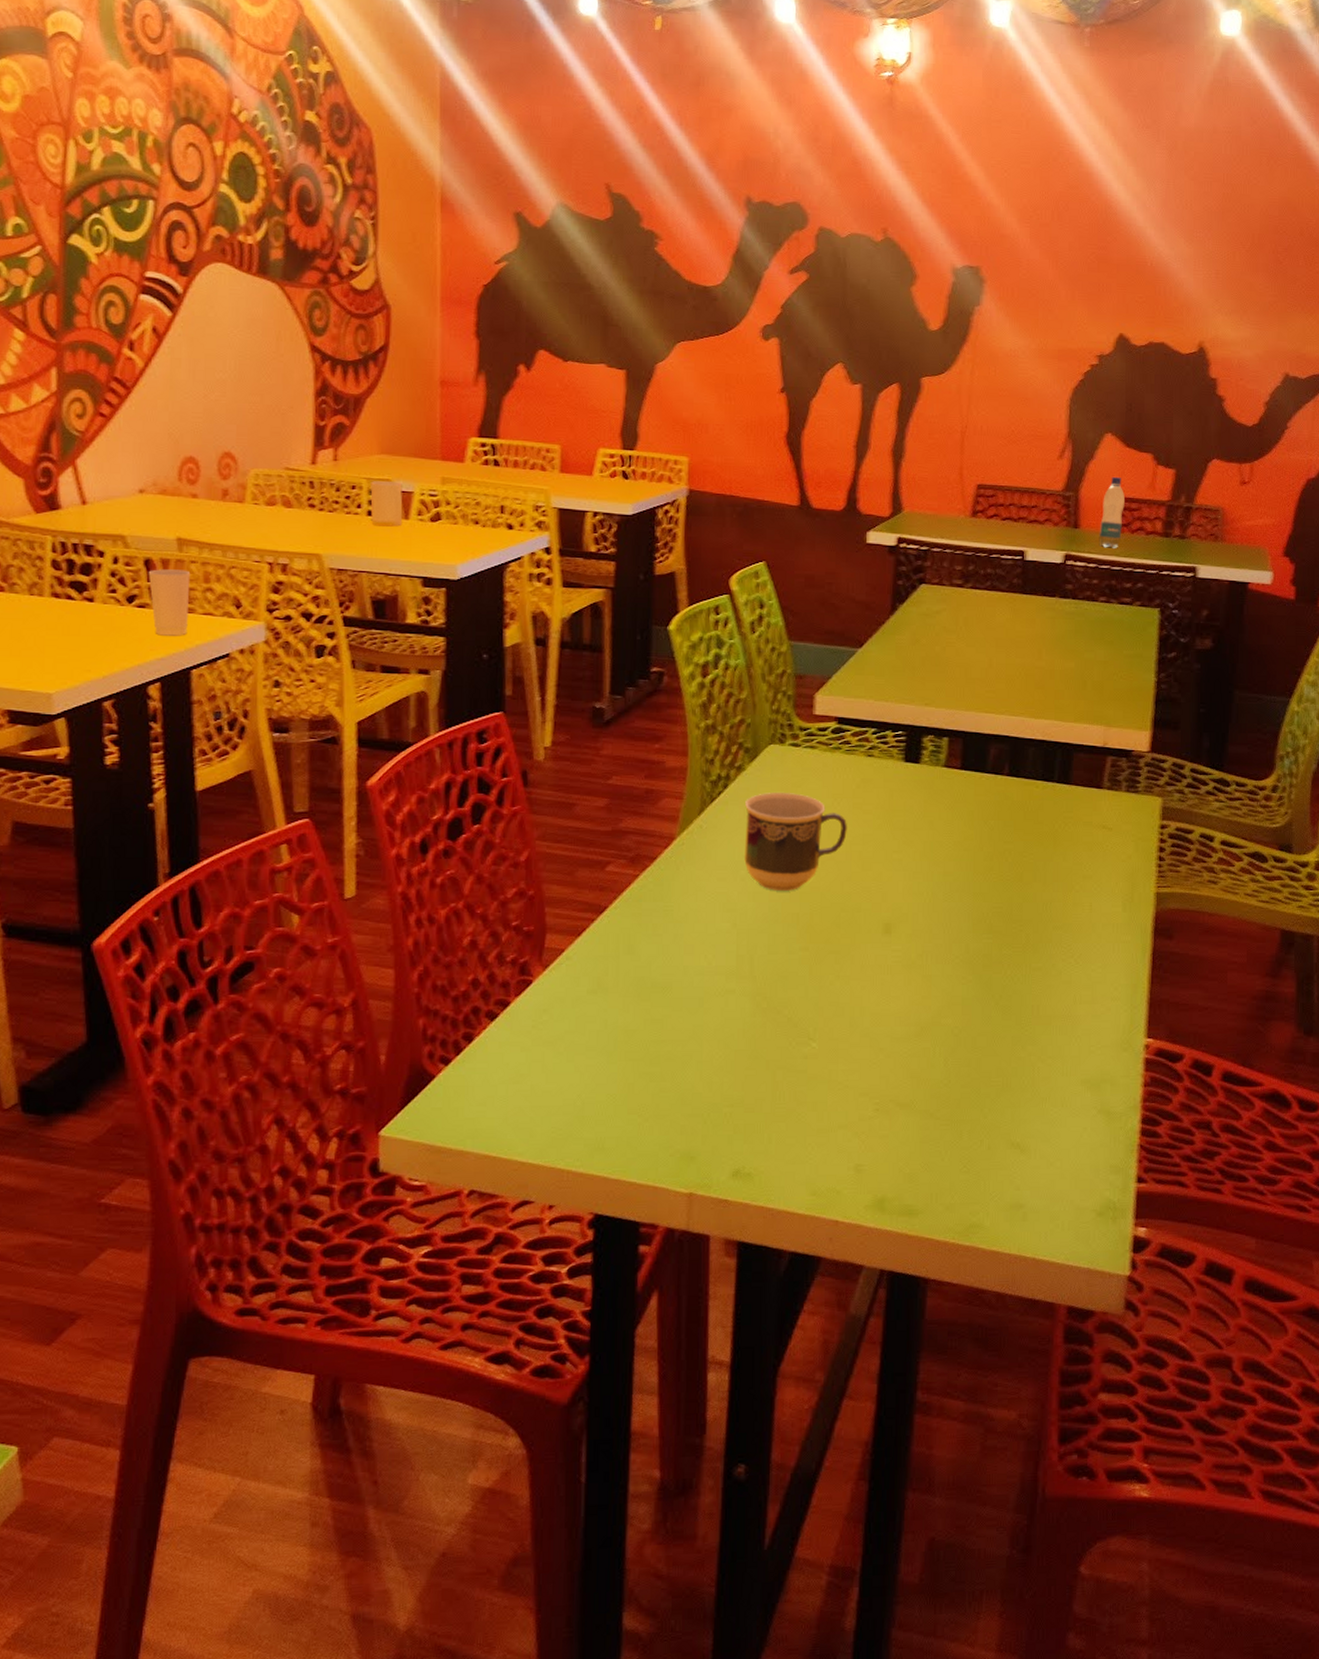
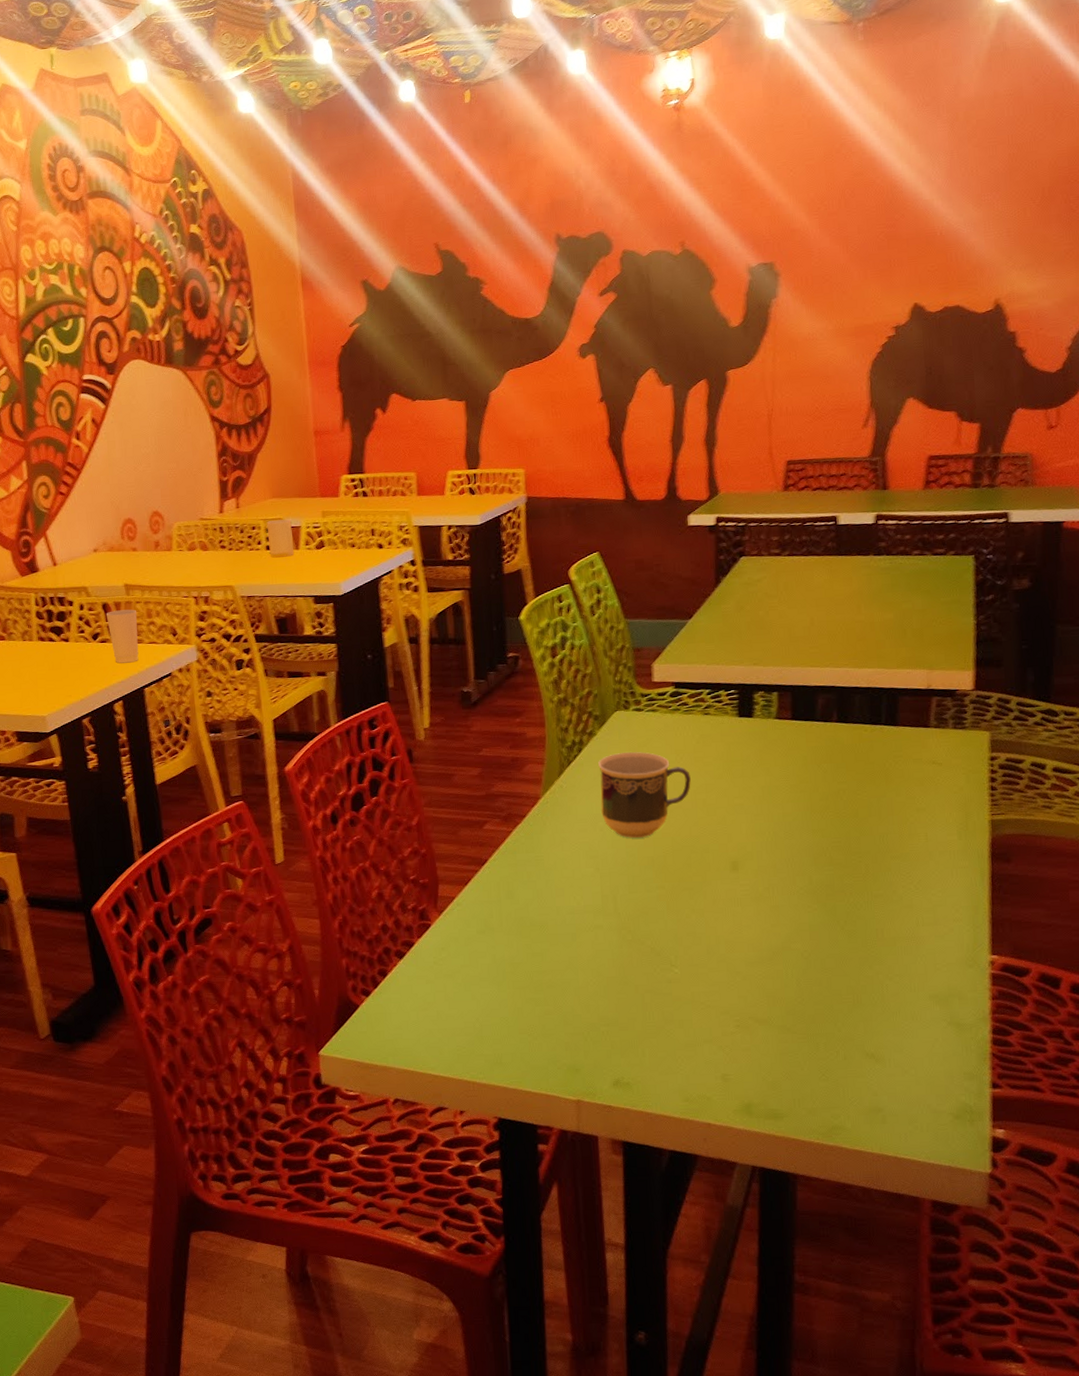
bottle: present [1099,477,1125,548] -> none [908,438,931,505]

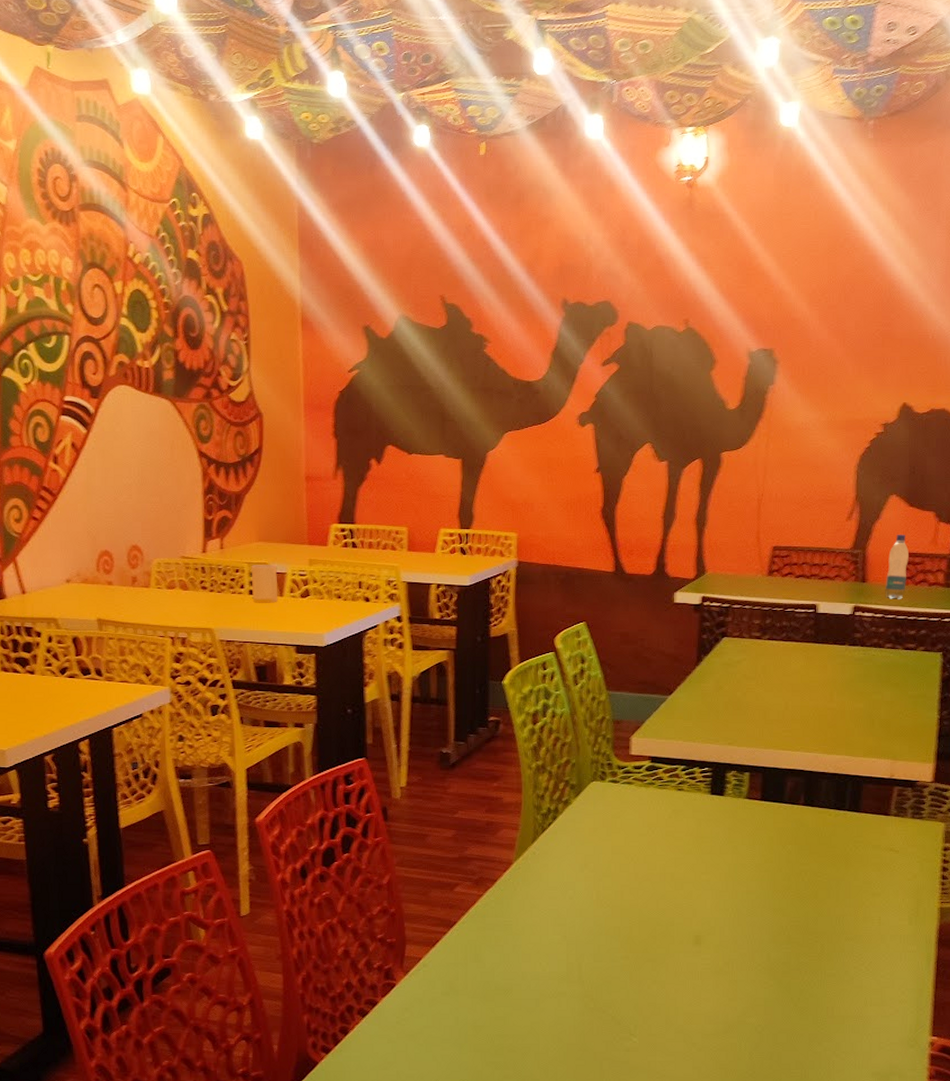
cup: present [106,609,139,664] -> none [76,645,109,701]
cup: present [598,752,691,838] -> none [571,823,661,907]
bottle: none [908,438,931,505] -> present [885,535,909,599]

